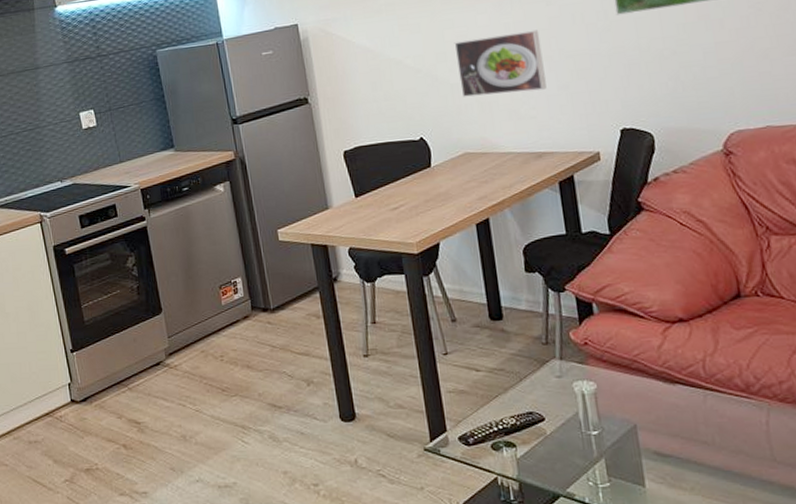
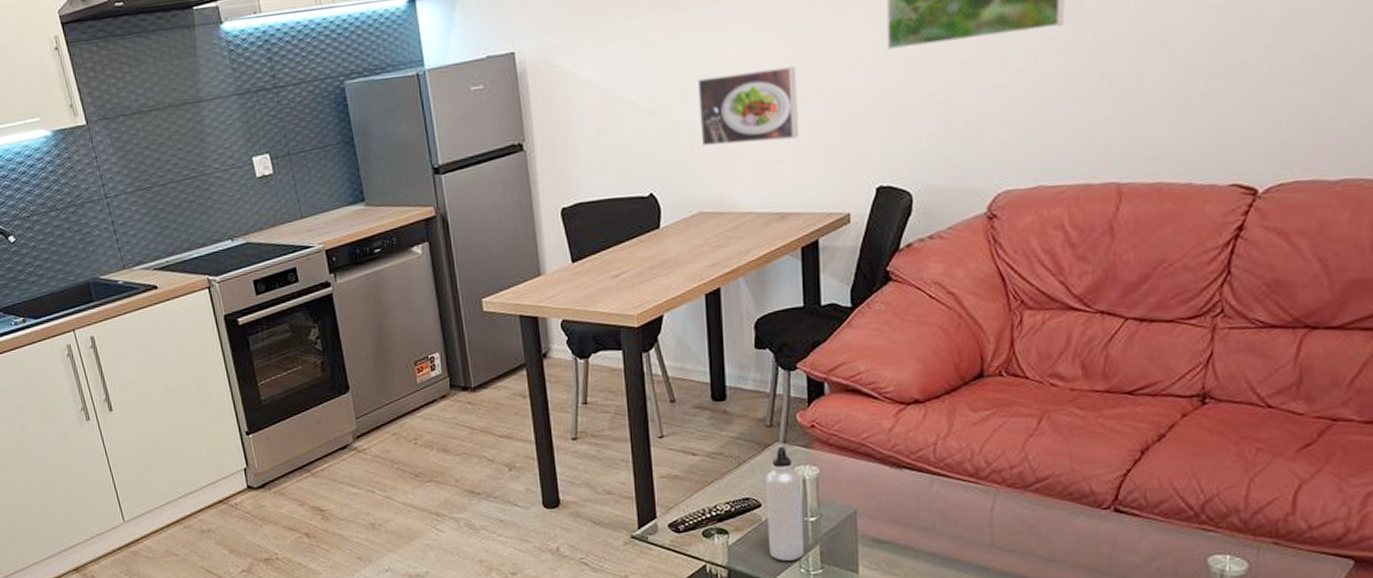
water bottle: none [546,362,590,474] -> present [766,446,804,561]

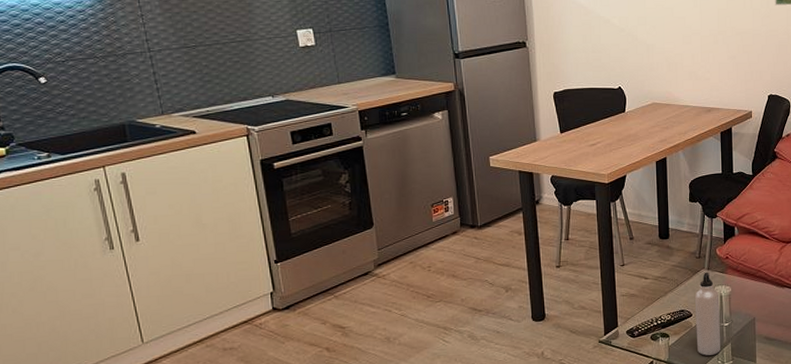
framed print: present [697,65,798,146] -> none [653,8,719,58]

